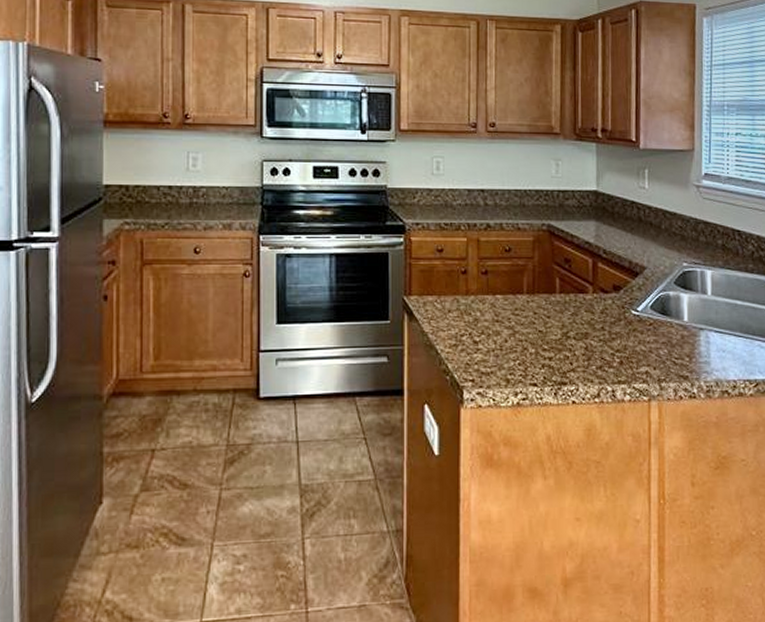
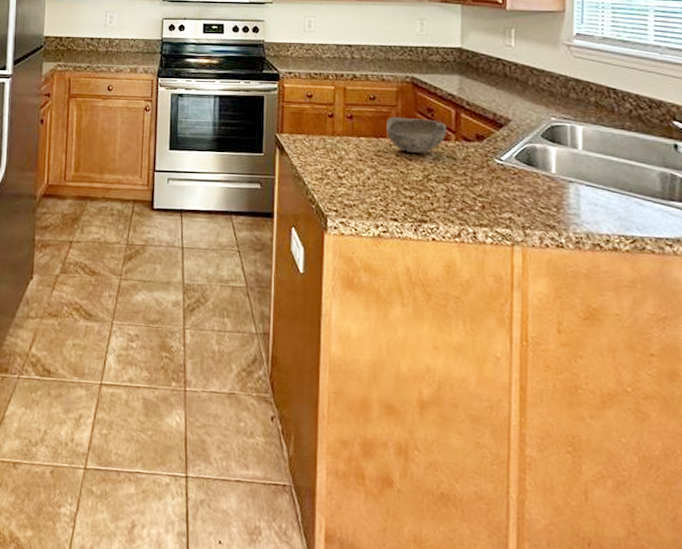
bowl: none [523,269,584,310] -> present [386,116,446,154]

